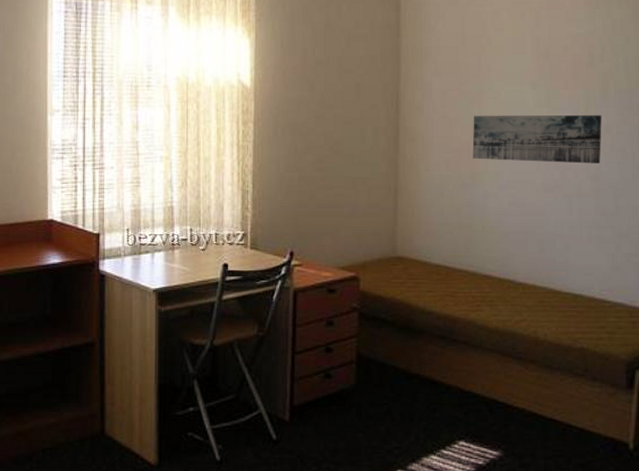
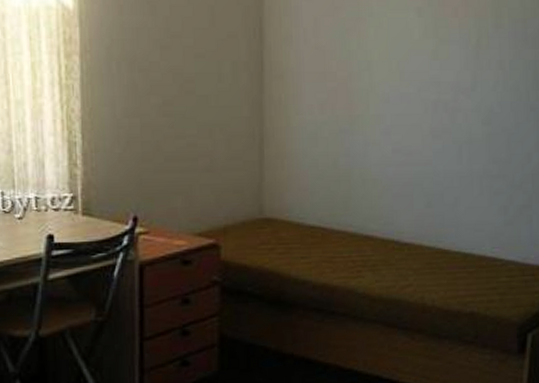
wall art: present [472,115,602,164] -> none [350,47,495,105]

